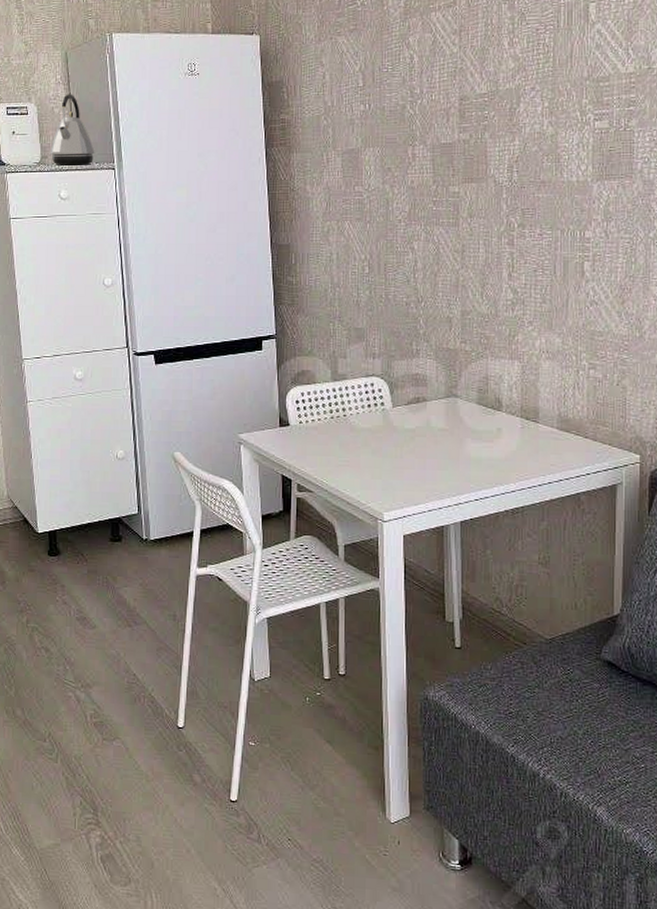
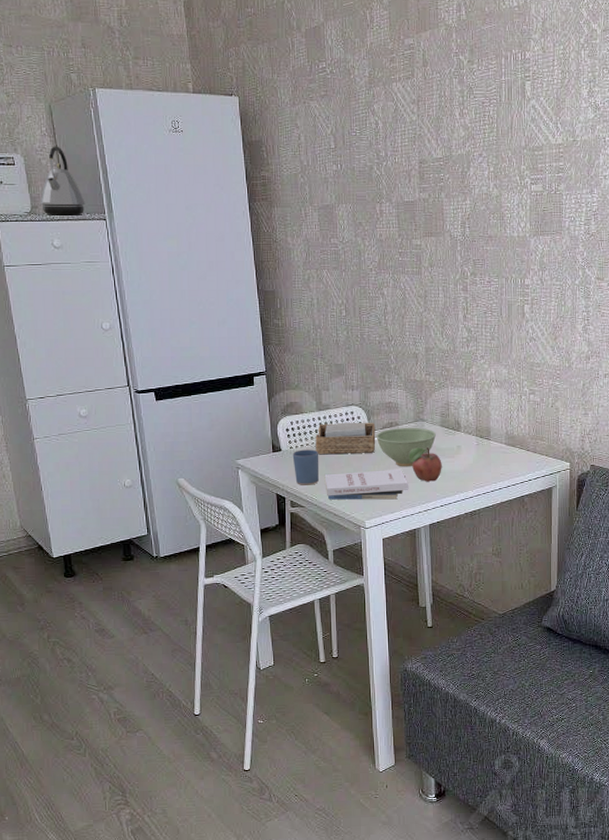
mug: none [302,425,332,467] -> present [292,449,320,485]
napkin holder: none [328,395,399,432] -> present [315,422,376,455]
books: none [337,452,437,489] -> present [324,468,409,500]
bowl: none [399,404,471,451] -> present [376,428,436,467]
fruit: none [437,428,478,470] -> present [408,447,442,482]

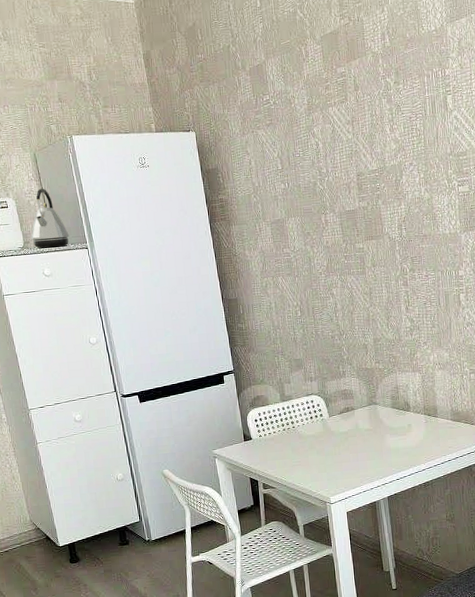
mug: present [292,449,320,485] -> none [262,436,287,469]
napkin holder: present [315,422,376,455] -> none [281,409,335,441]
books: present [324,468,409,500] -> none [291,448,367,480]
bowl: present [376,428,436,467] -> none [334,410,388,447]
fruit: present [408,447,442,482] -> none [365,427,396,459]

